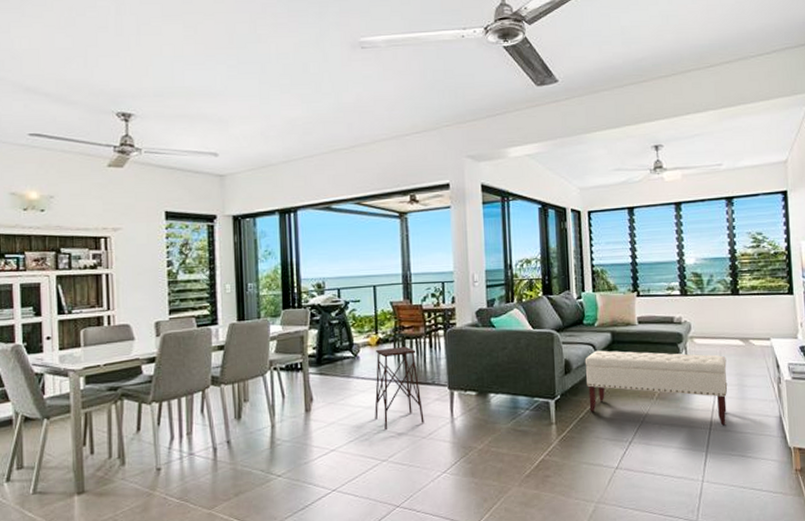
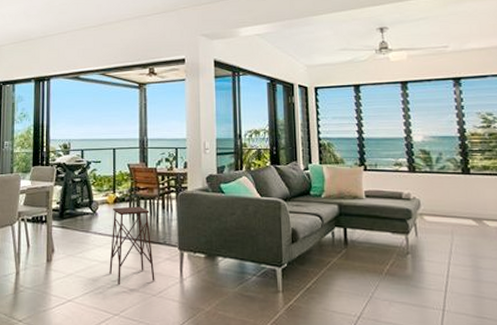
bench: present [584,350,728,426] -> none [311,221,461,308]

